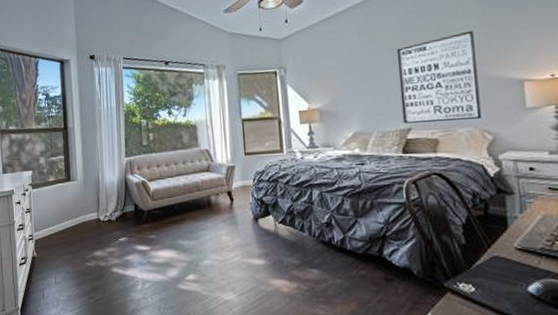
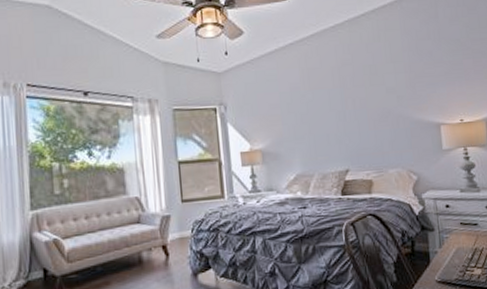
wall art: present [396,30,482,124] -> none [334,75,408,165]

